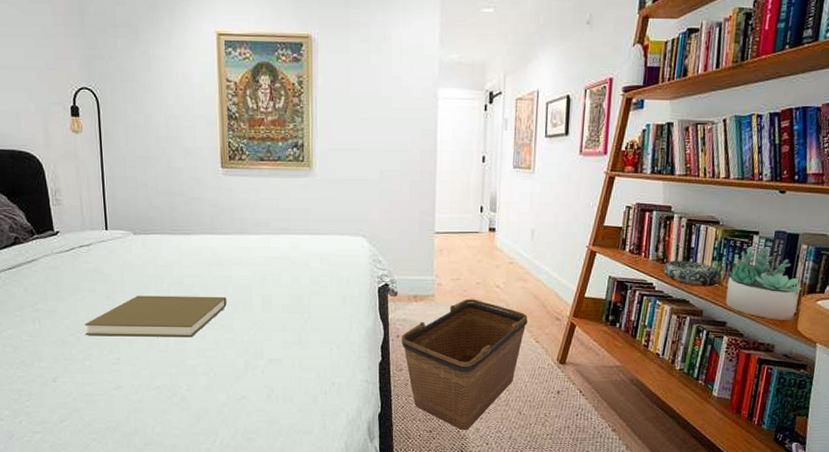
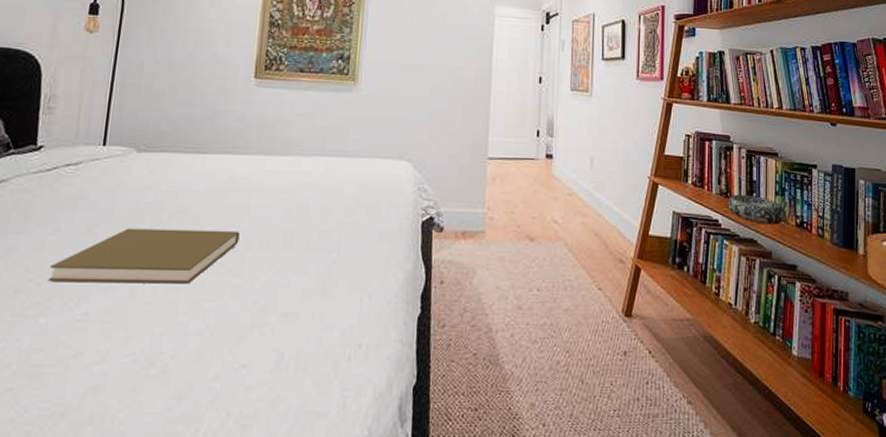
bicycle basket: present [401,298,528,430] -> none [445,236,588,407]
succulent plant: present [725,246,802,320] -> none [793,180,866,263]

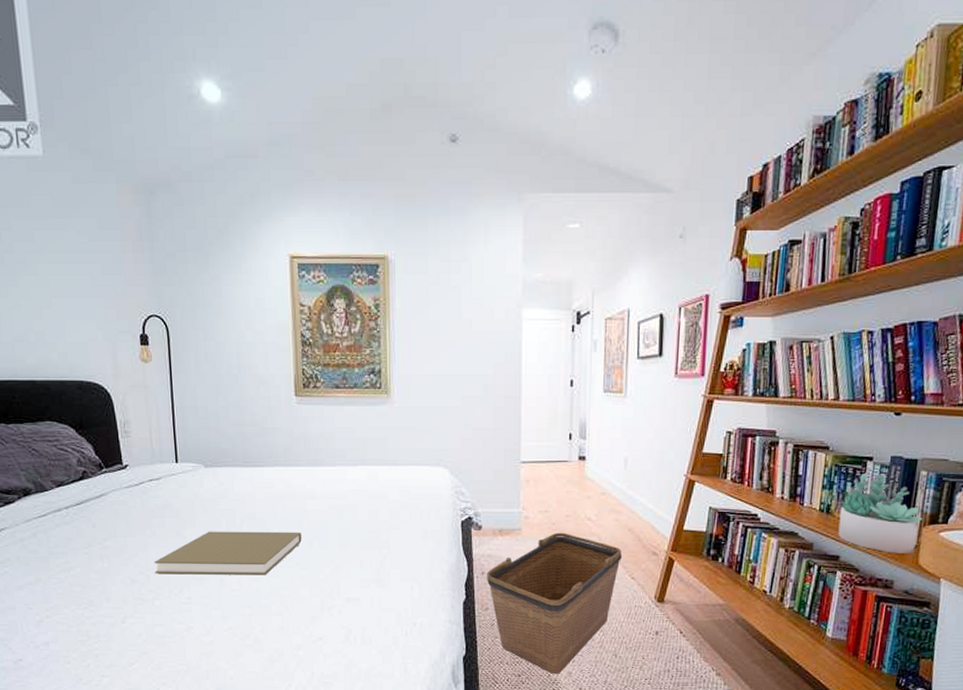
bicycle basket: none [445,236,588,407] -> present [486,532,622,674]
decorative bowl: present [727,194,787,225] -> none [767,489,834,517]
succulent plant: none [793,180,866,263] -> present [838,472,923,554]

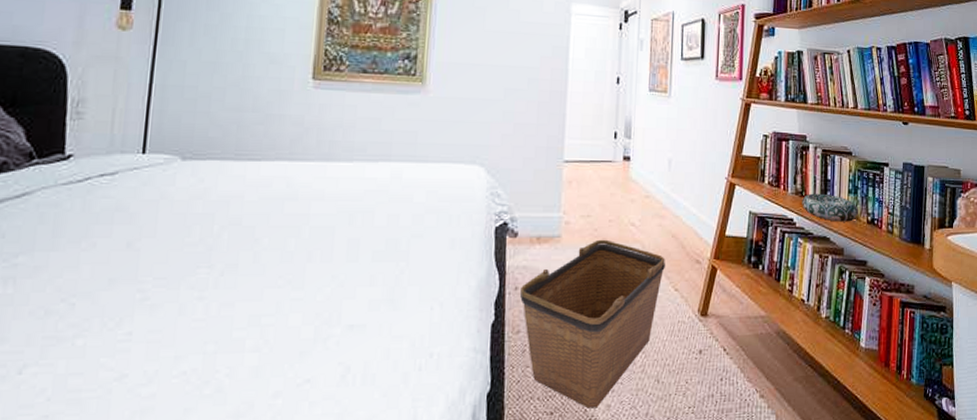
book: present [154,531,302,575] -> none [83,241,300,302]
decorative bowl: none [767,489,834,517] -> present [802,193,859,222]
succulent plant: present [838,472,923,554] -> none [864,178,933,258]

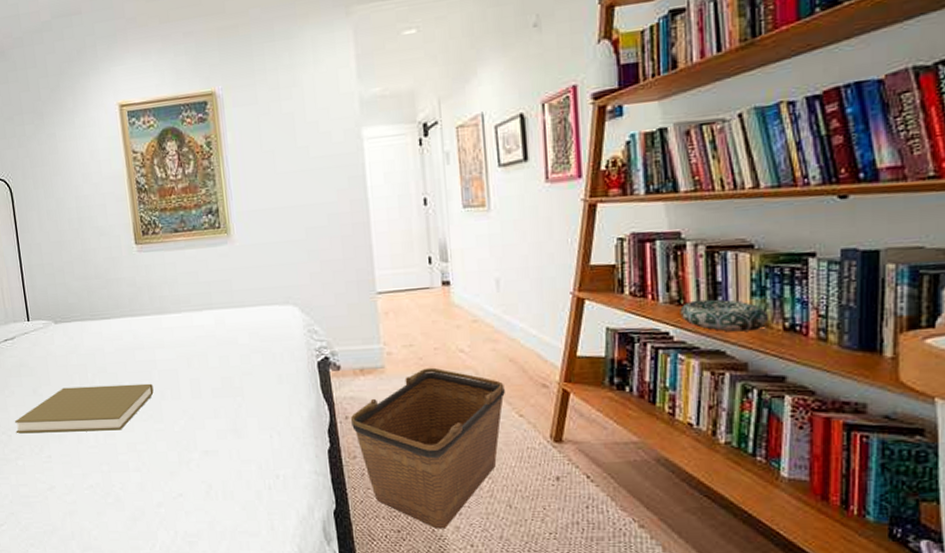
book: none [83,241,300,302] -> present [14,383,154,434]

